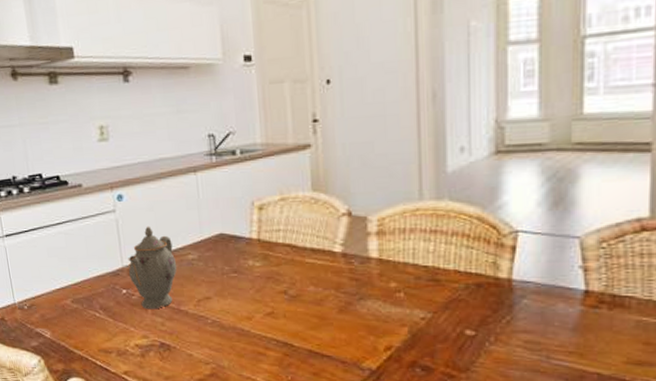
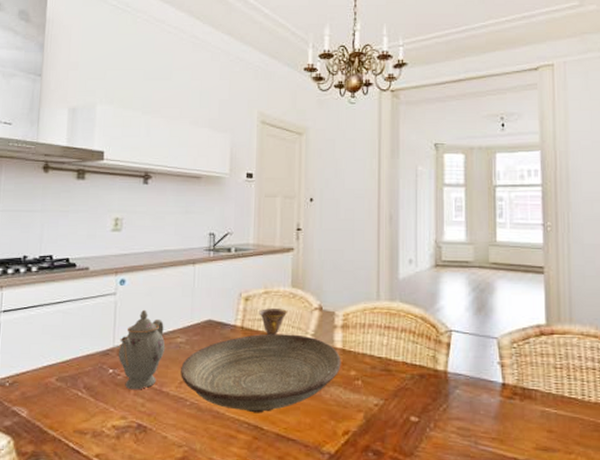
decorative bowl: none [196,244,379,330] -> present [181,333,341,413]
teacup: none [276,217,311,247] -> present [259,308,288,335]

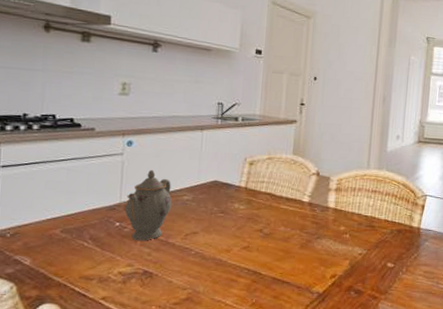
decorative bowl: present [181,333,341,413] -> none [186,194,333,261]
teacup: present [259,308,288,335] -> none [262,172,289,195]

